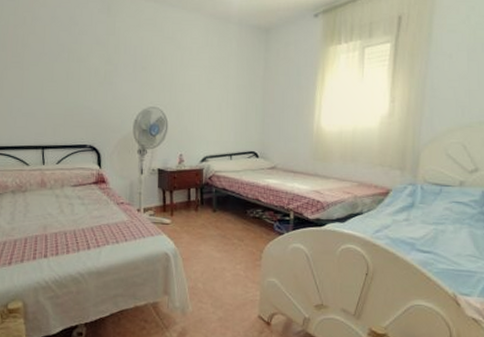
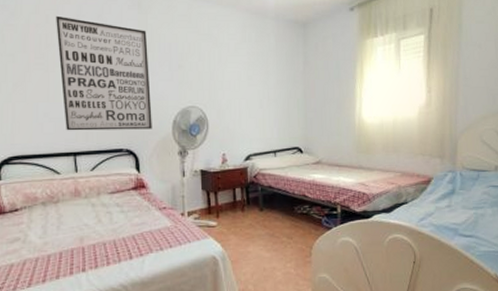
wall art: none [32,17,115,128] -> present [56,15,152,131]

